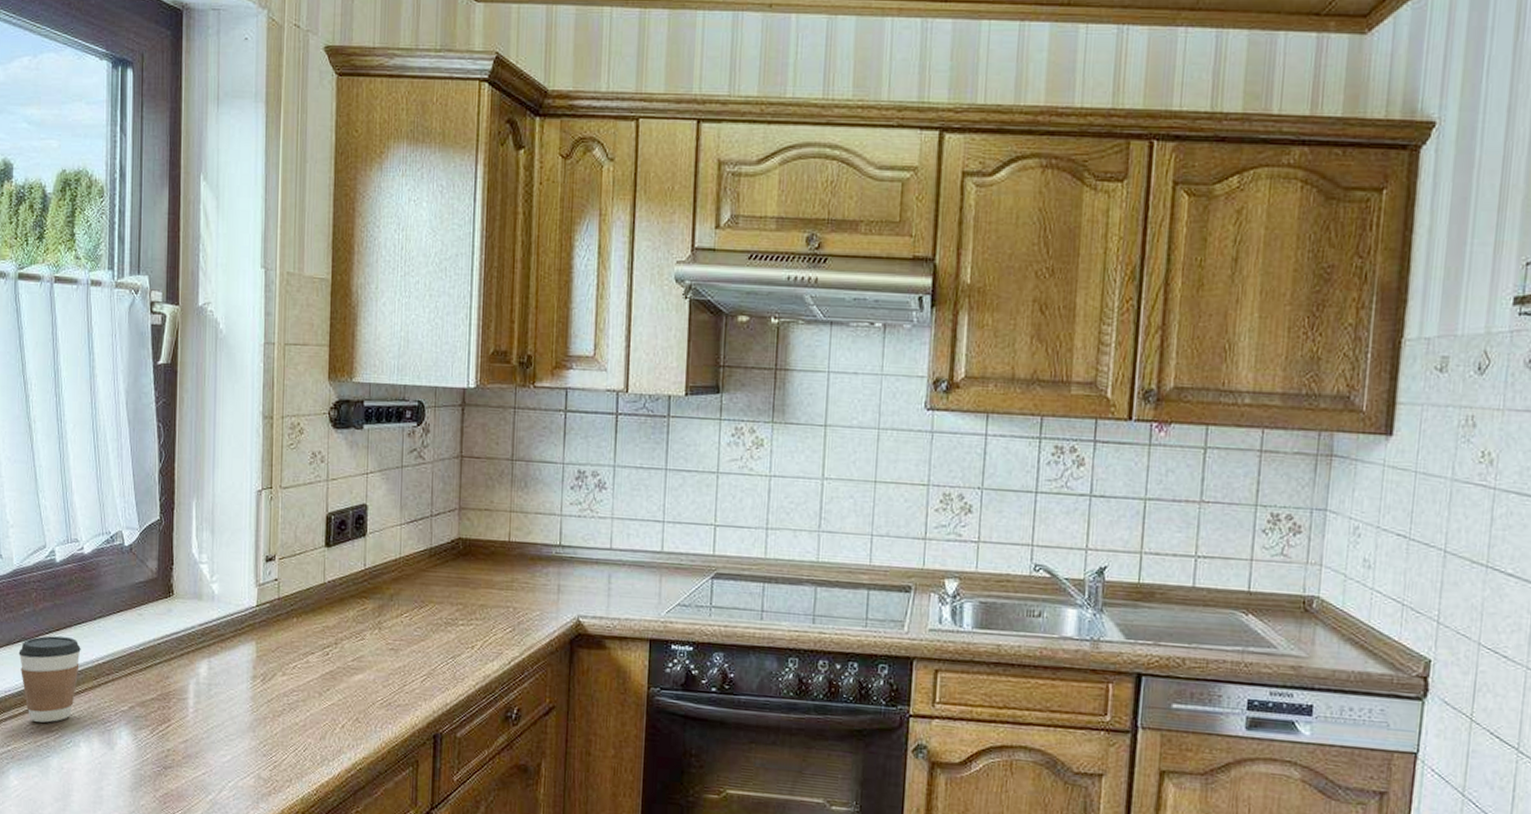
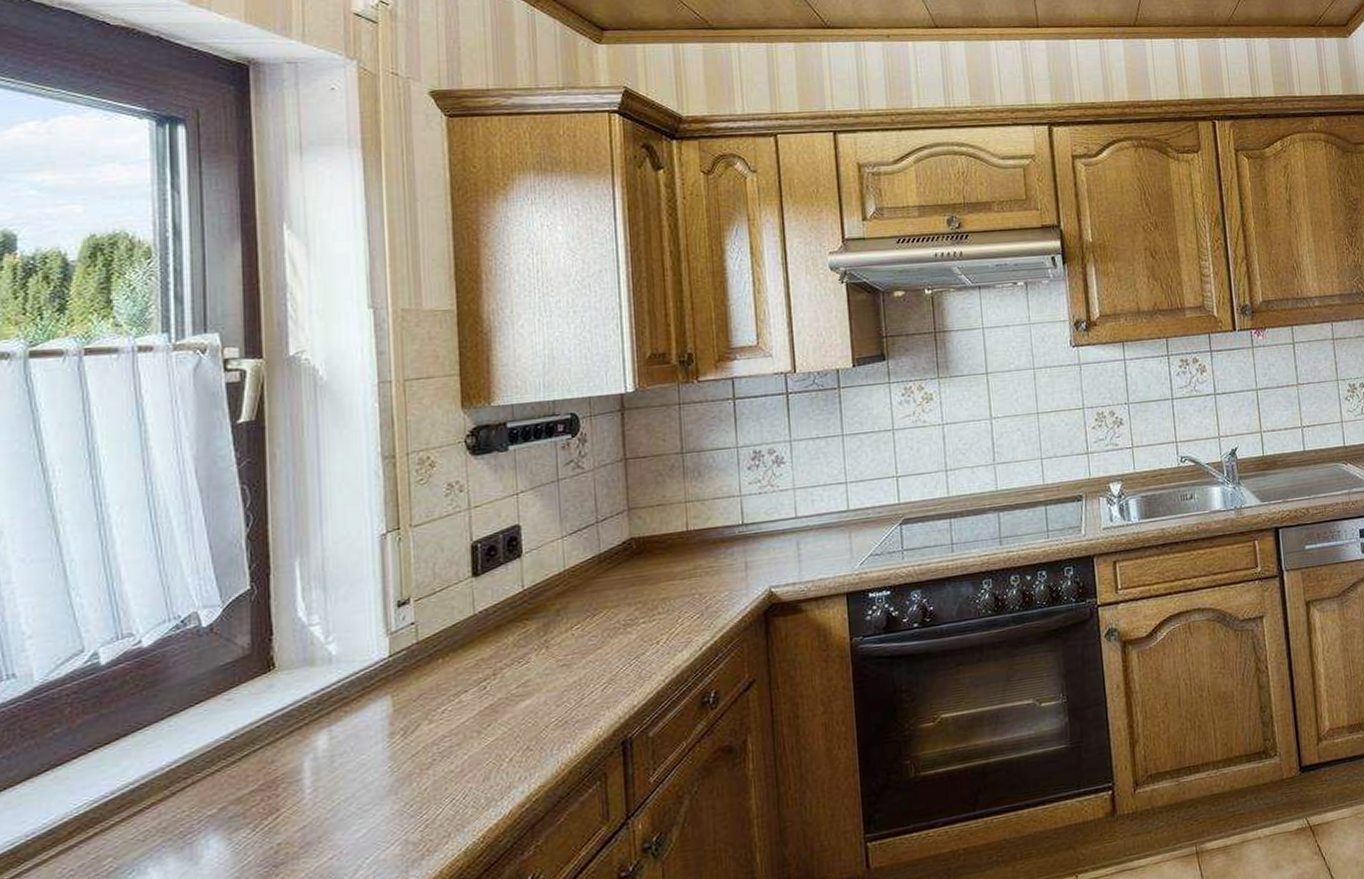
coffee cup: present [18,636,81,723] -> none [46,747,143,862]

